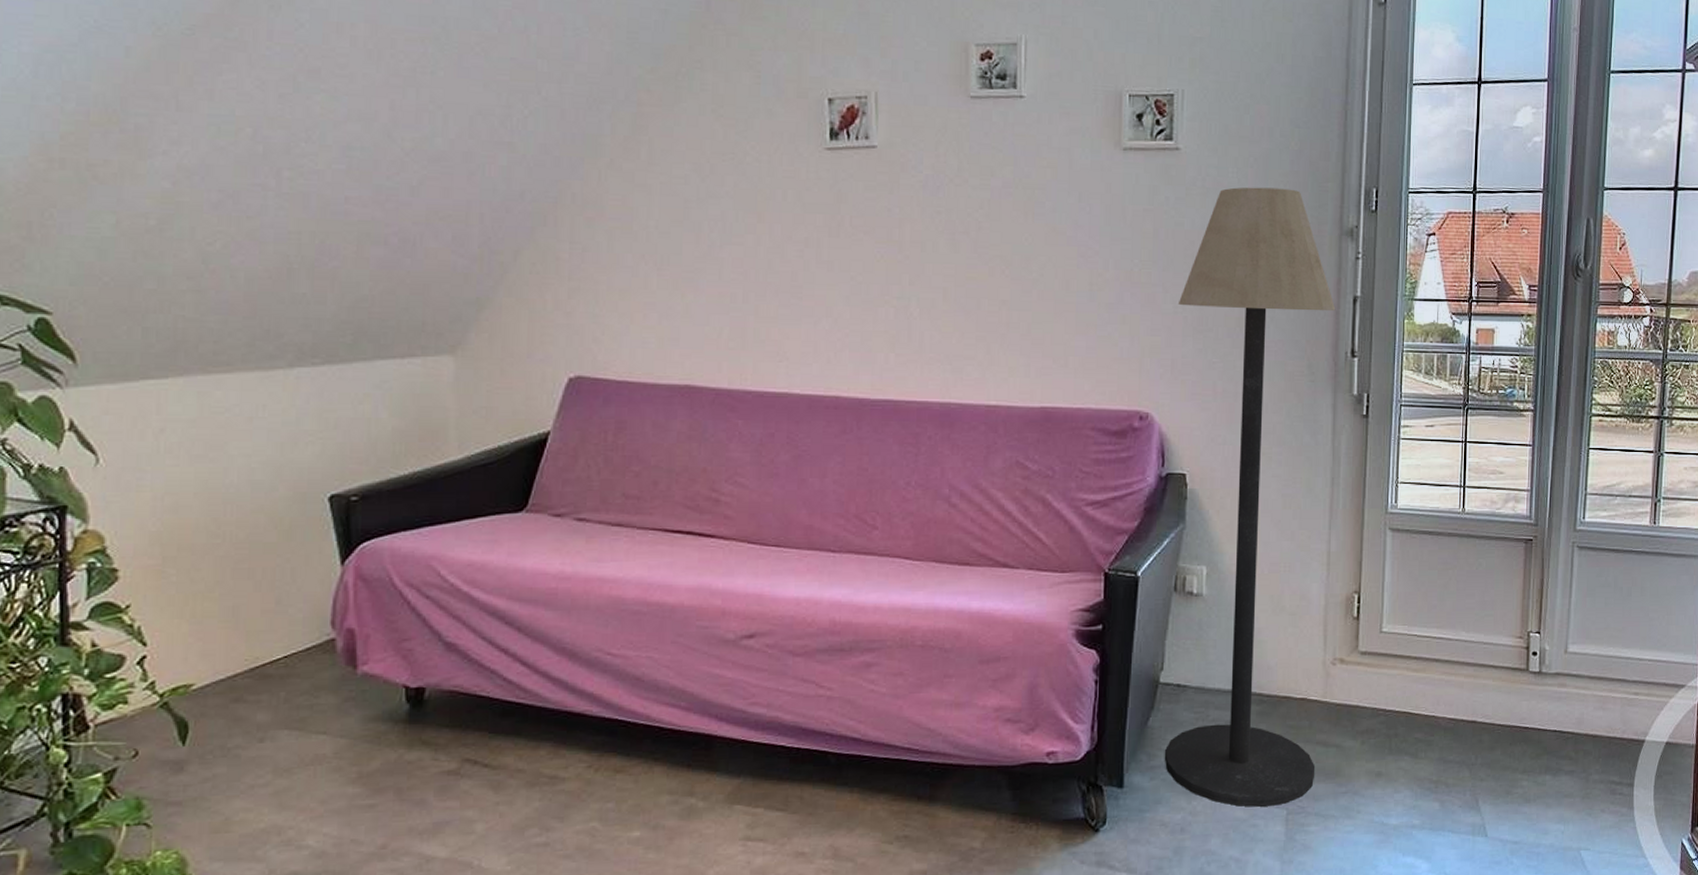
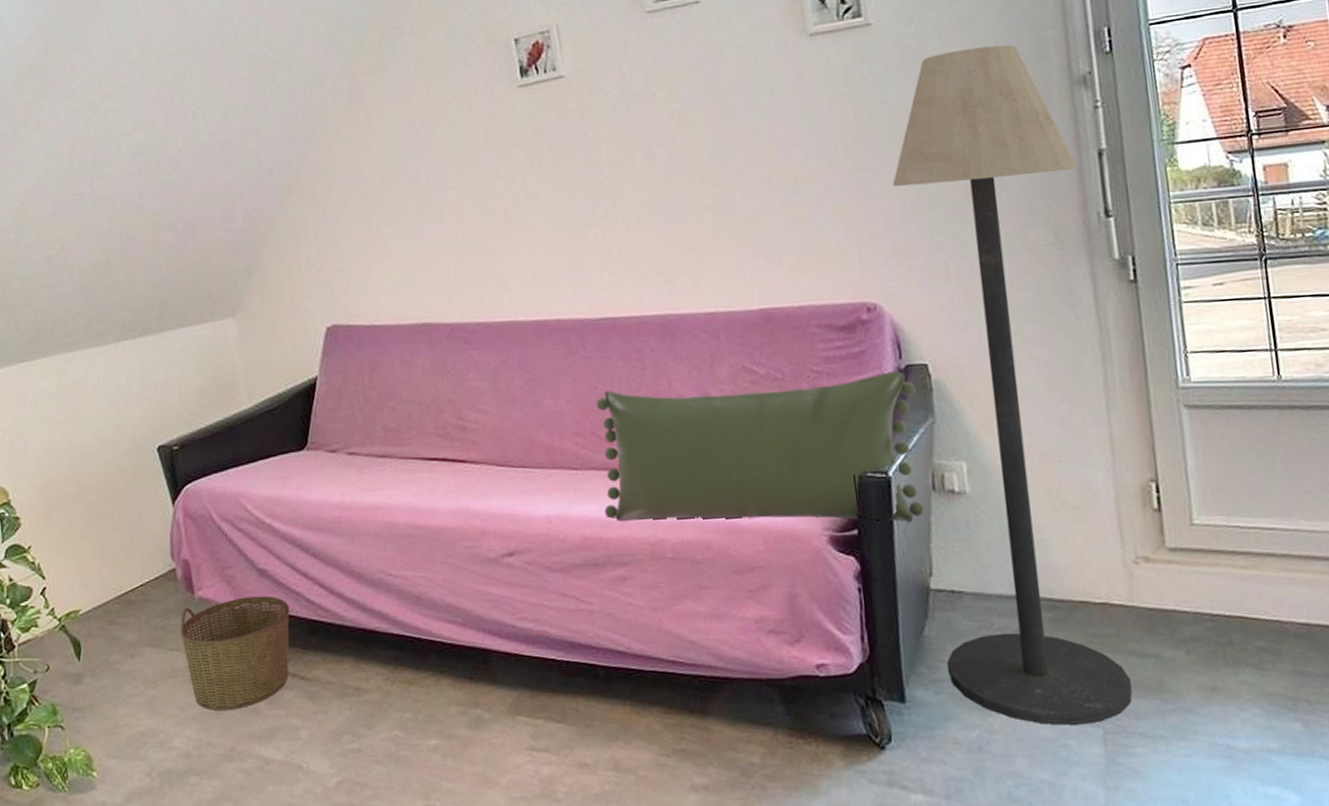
basket: none [332,673,480,803] -> present [180,595,290,710]
pillow: none [858,474,1173,620] -> present [595,370,925,522]

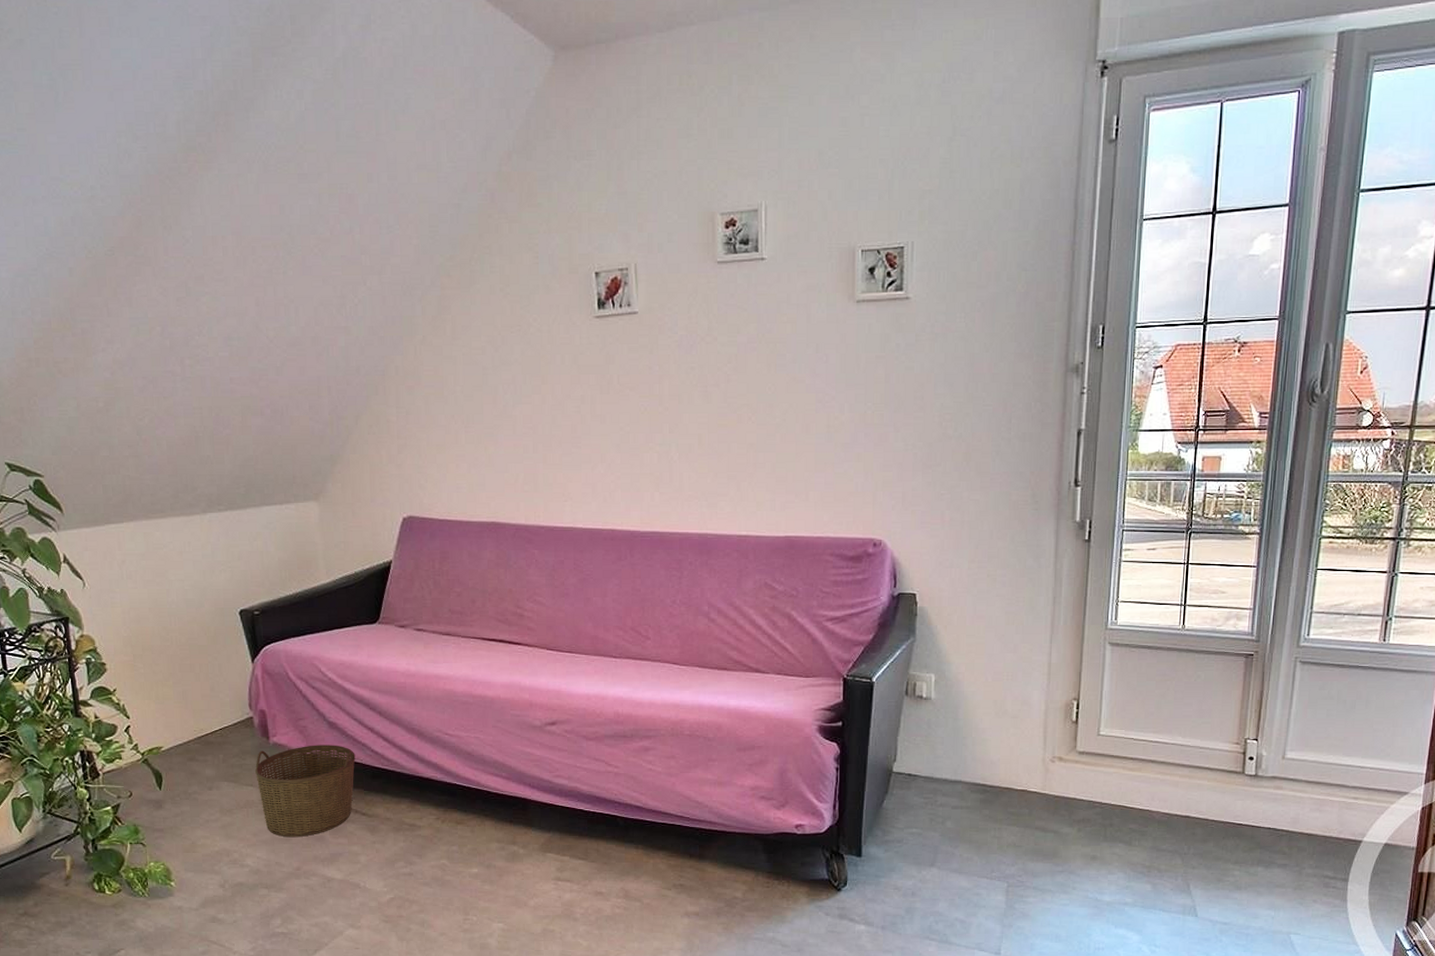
pillow: present [595,370,925,522] -> none [636,594,904,718]
floor lamp: present [892,44,1133,725] -> none [898,330,1060,879]

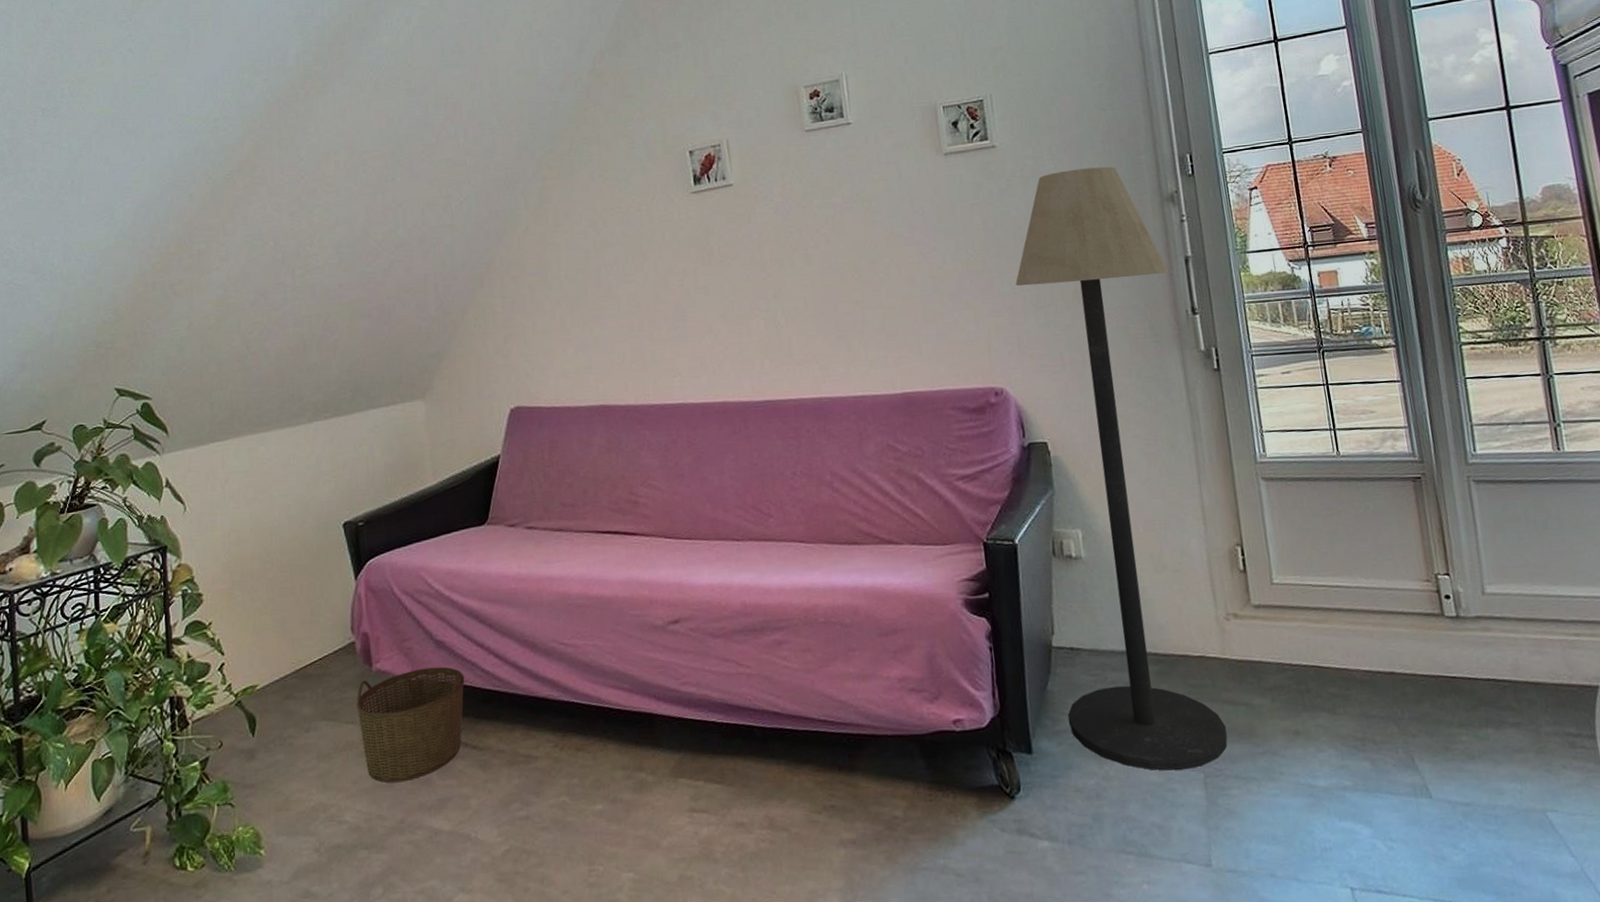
floor lamp: none [898,330,1060,879] -> present [1015,166,1228,771]

